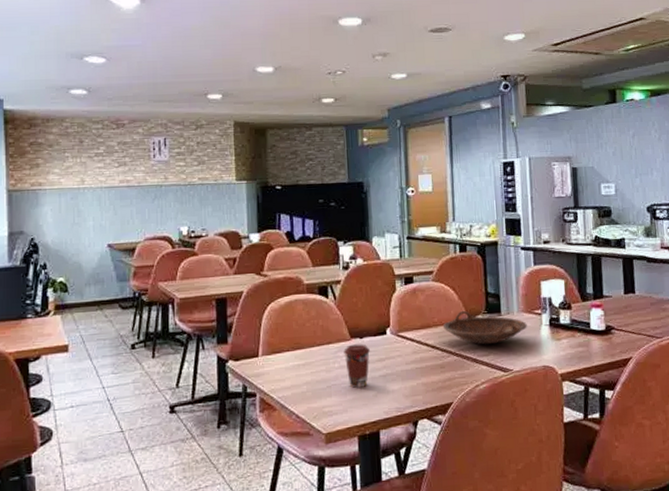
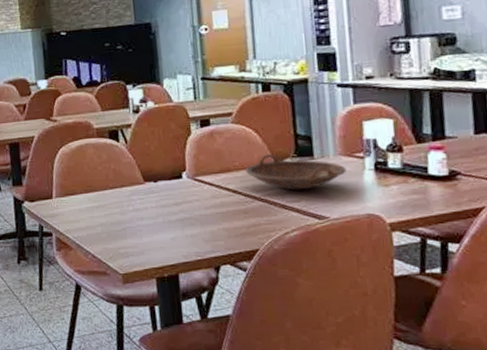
coffee cup: present [343,344,371,388] -> none [137,187,166,231]

